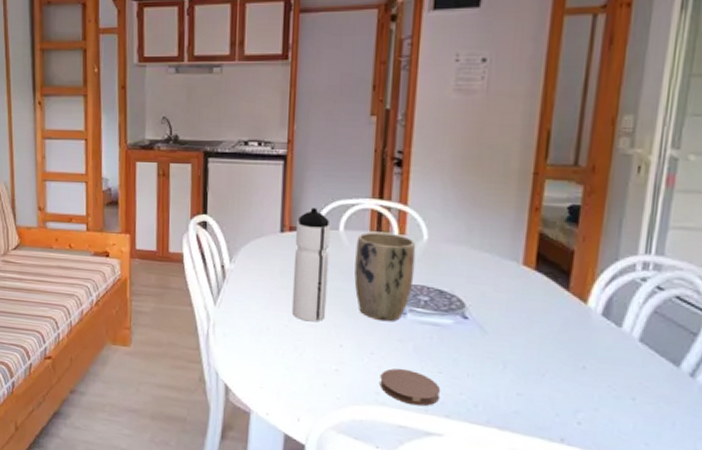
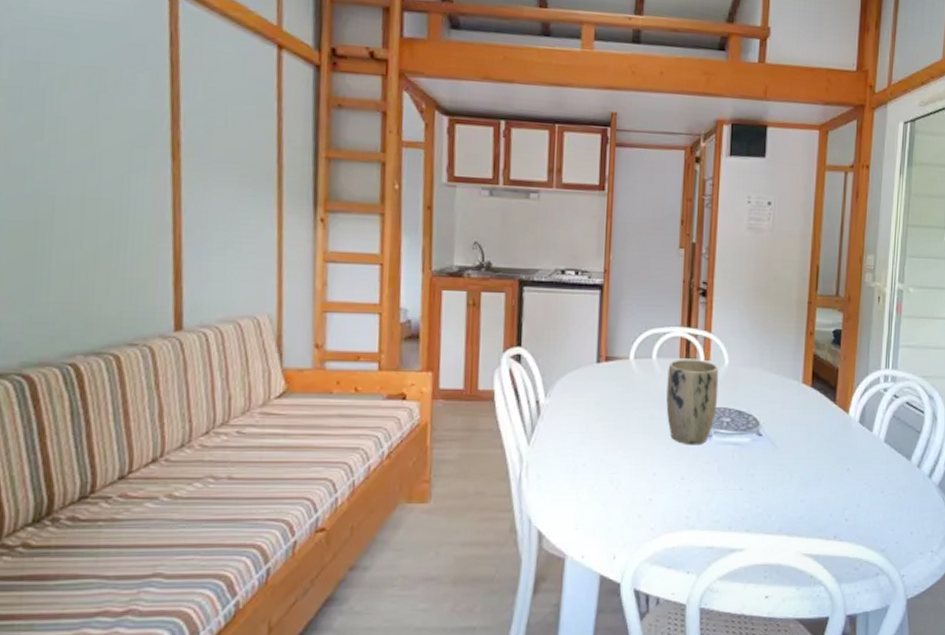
water bottle: present [291,207,331,322] -> none [607,337,645,453]
coaster: present [380,368,441,406] -> none [689,489,742,525]

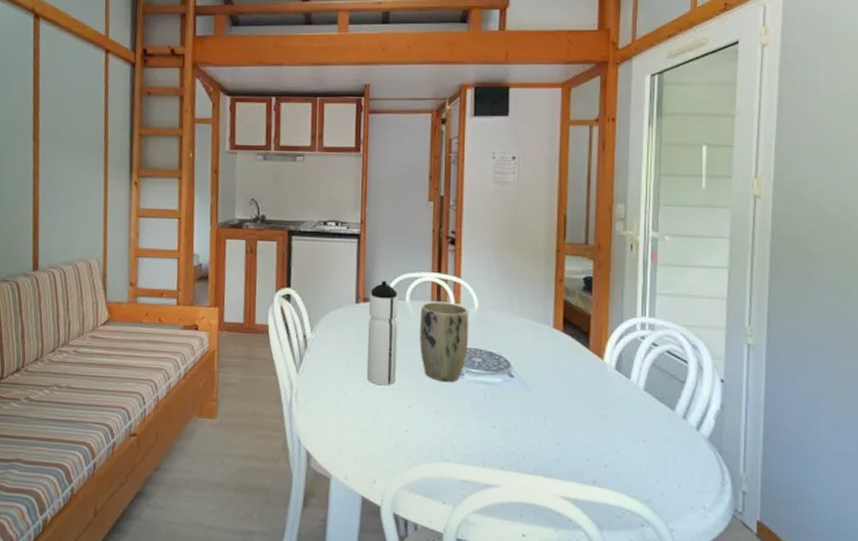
water bottle: none [607,337,645,453] -> present [366,281,398,386]

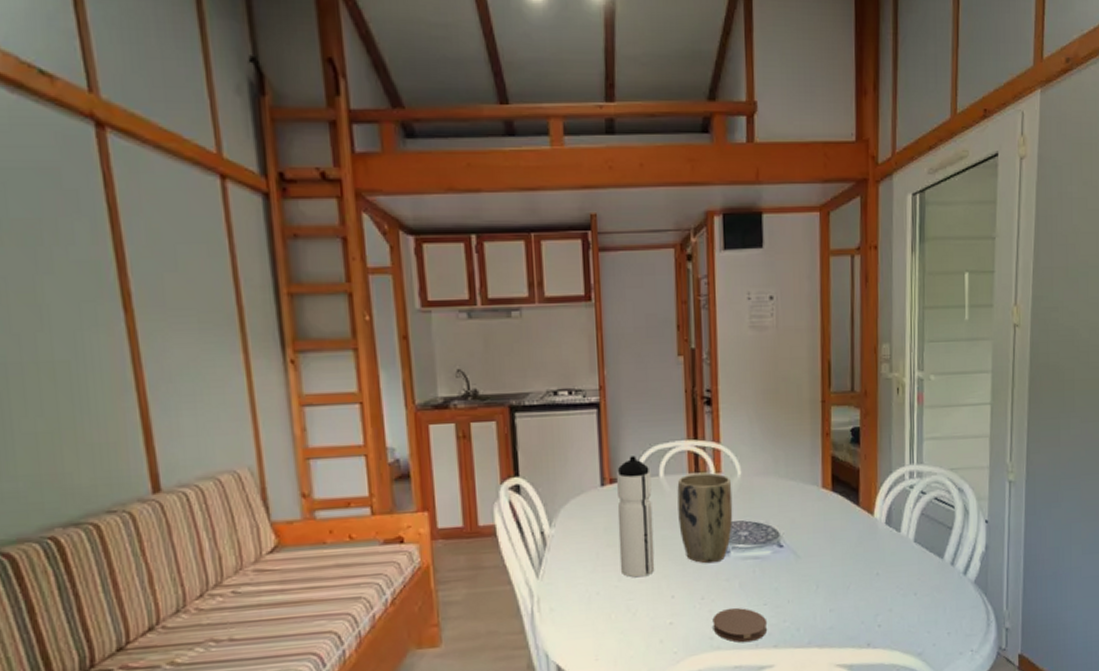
coaster: none [444,425,495,460] -> present [712,607,768,643]

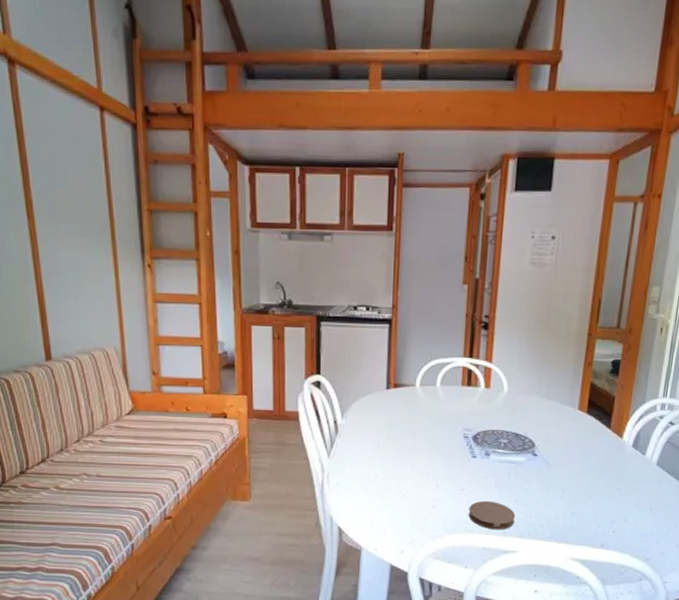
water bottle: present [616,455,655,578] -> none [396,366,429,467]
plant pot: present [677,473,733,564] -> none [448,386,498,463]

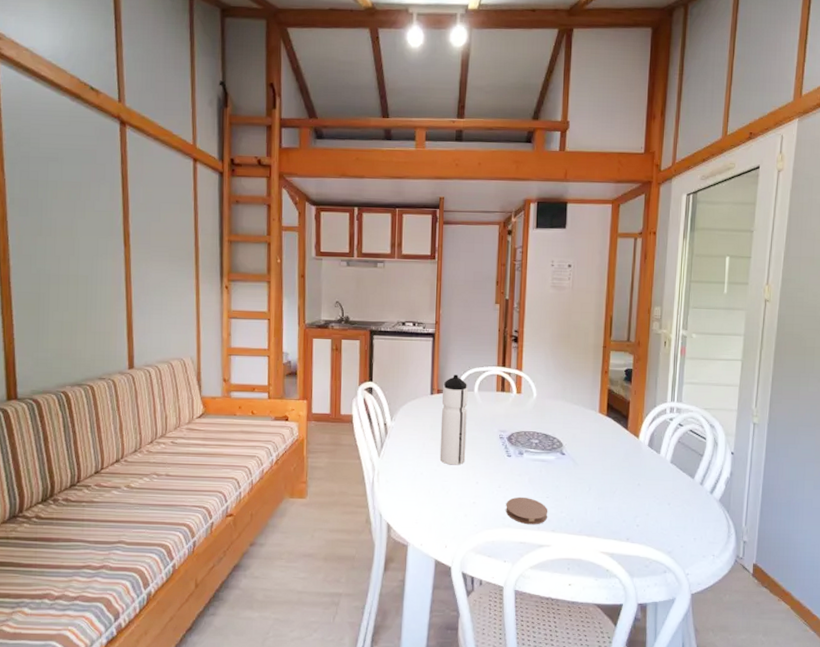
water bottle: none [396,366,429,467] -> present [439,374,468,465]

